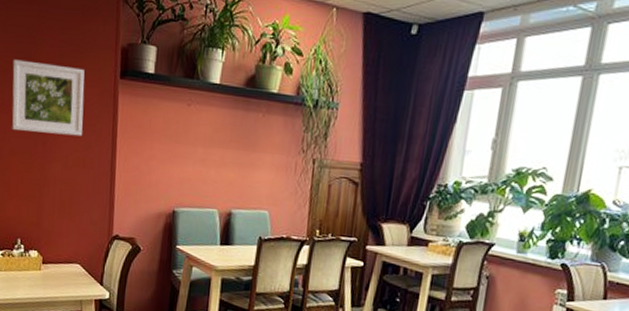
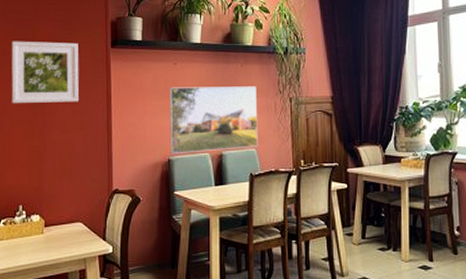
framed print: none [175,131,277,210] -> present [169,86,258,154]

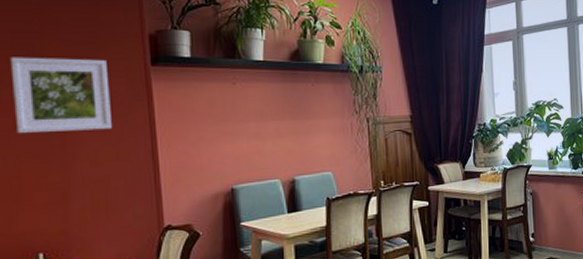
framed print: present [169,86,258,154] -> none [228,107,334,182]

